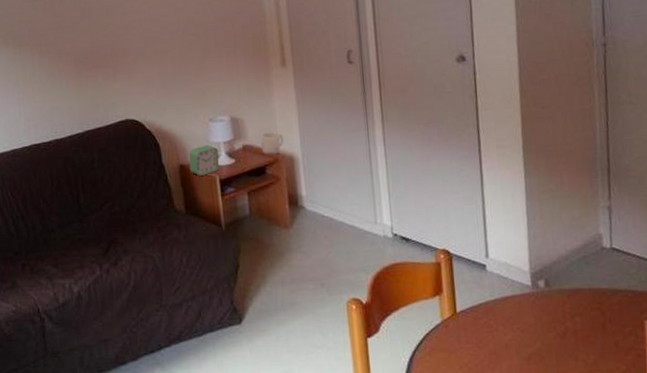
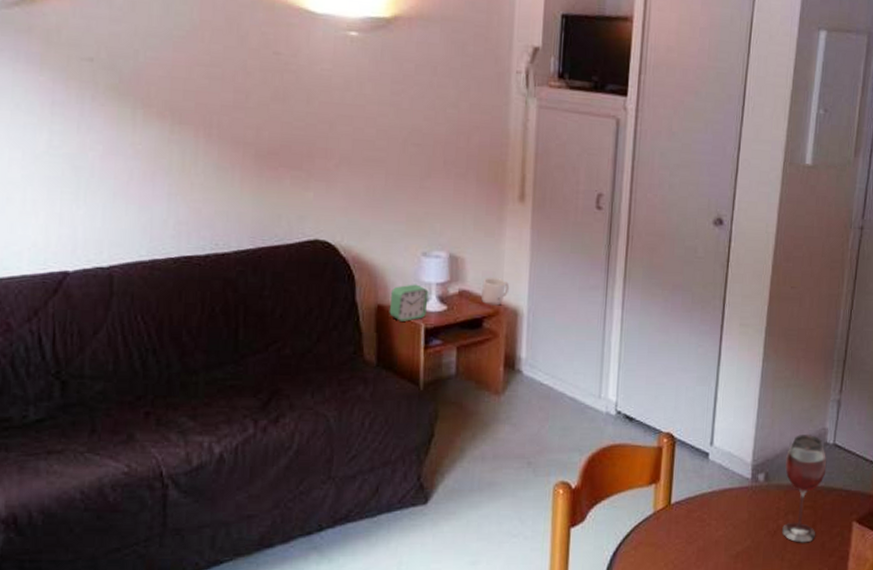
wineglass: none [563,241,608,343] -> present [782,435,827,543]

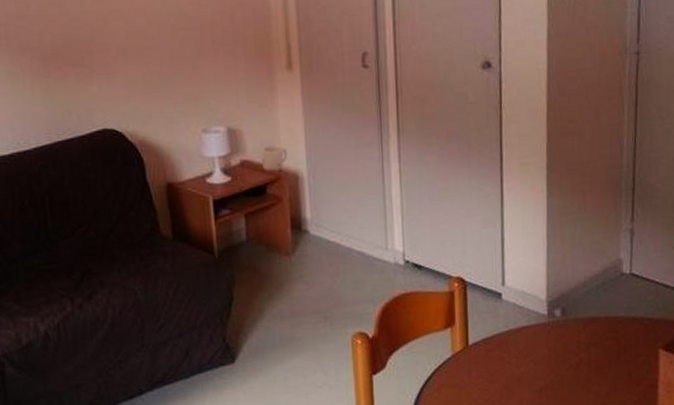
alarm clock: present [389,284,429,321] -> none [178,160,213,196]
wineglass: present [782,435,827,543] -> none [581,266,625,374]

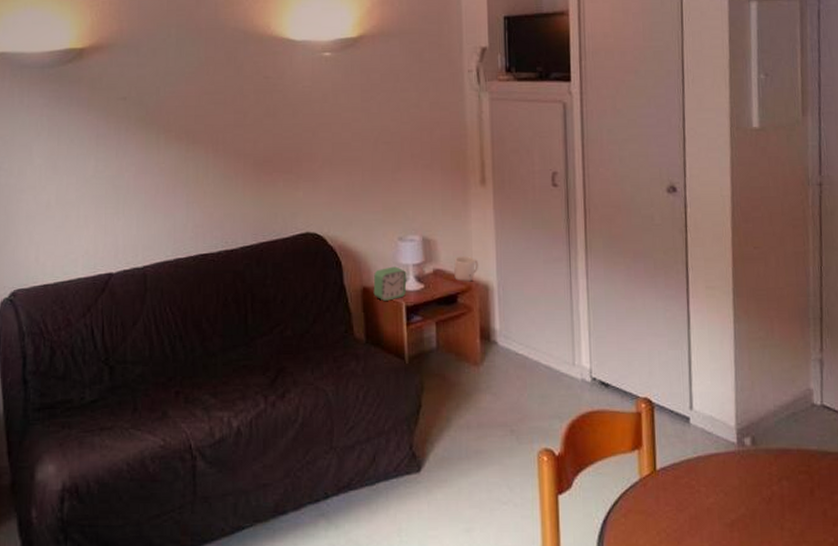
alarm clock: none [178,160,213,196] -> present [373,266,407,301]

